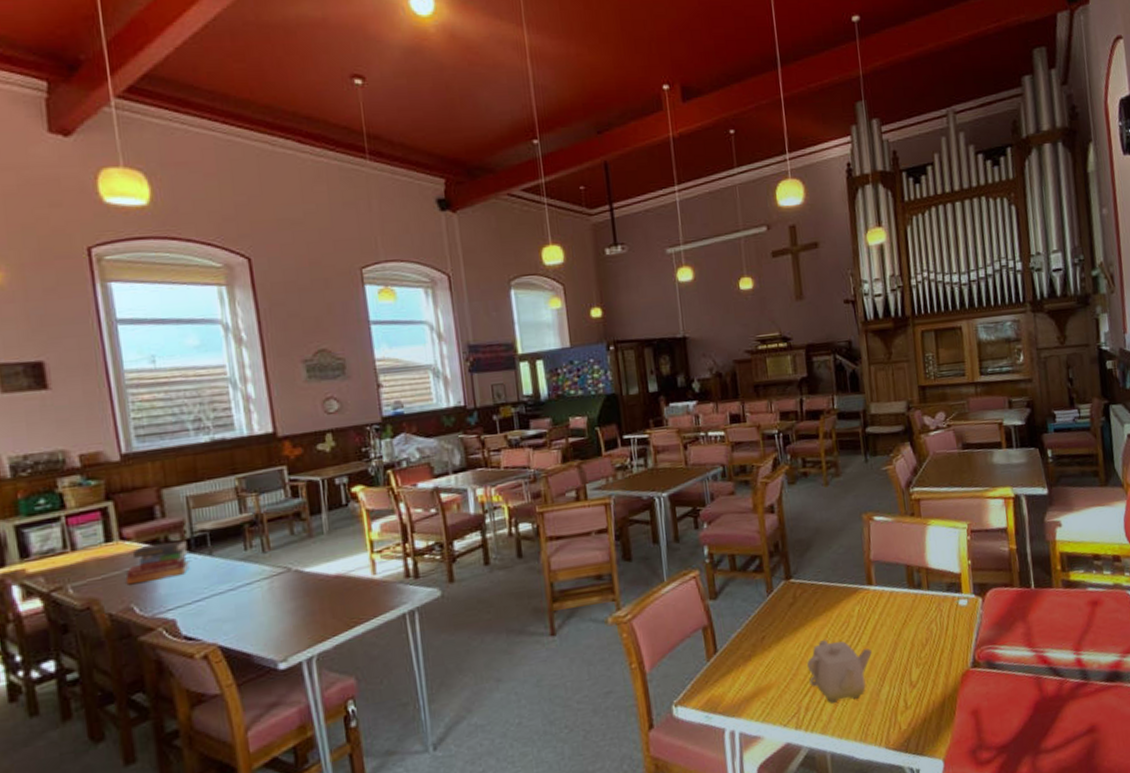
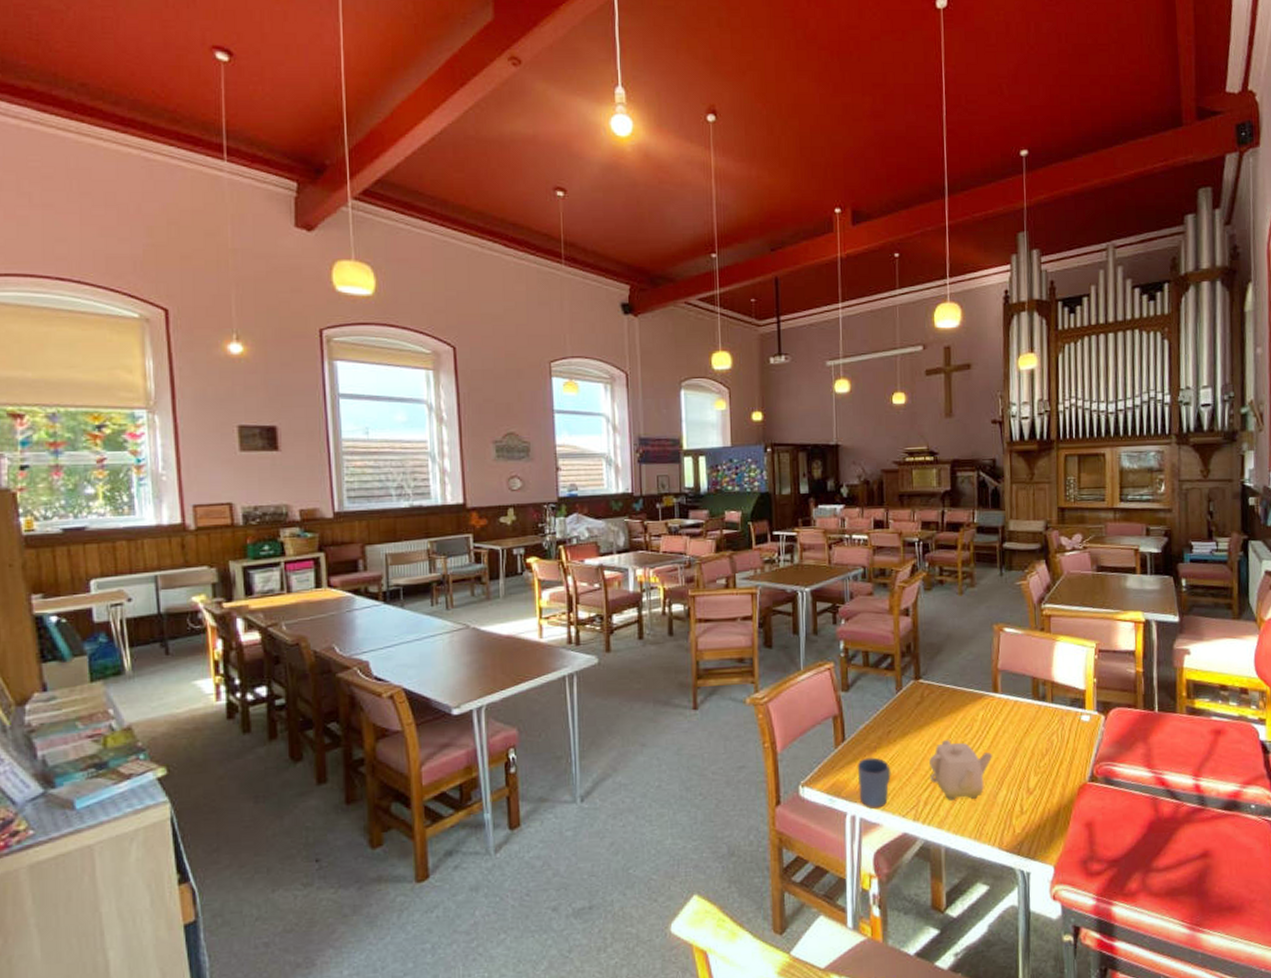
books: present [125,539,190,585] -> none [330,592,384,627]
mug: none [733,666,769,722] -> present [858,757,891,809]

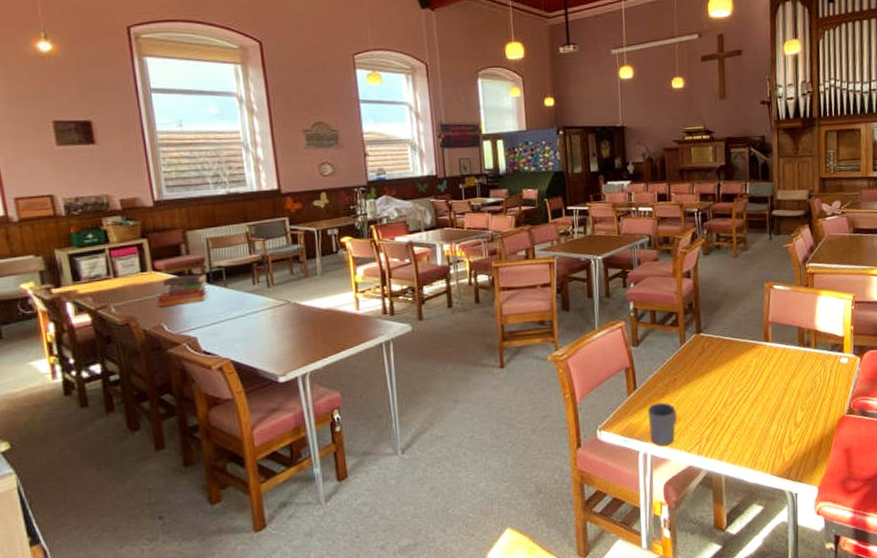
books: none [330,592,384,627] -> present [157,273,208,308]
teapot: present [929,740,992,800] -> none [710,384,765,436]

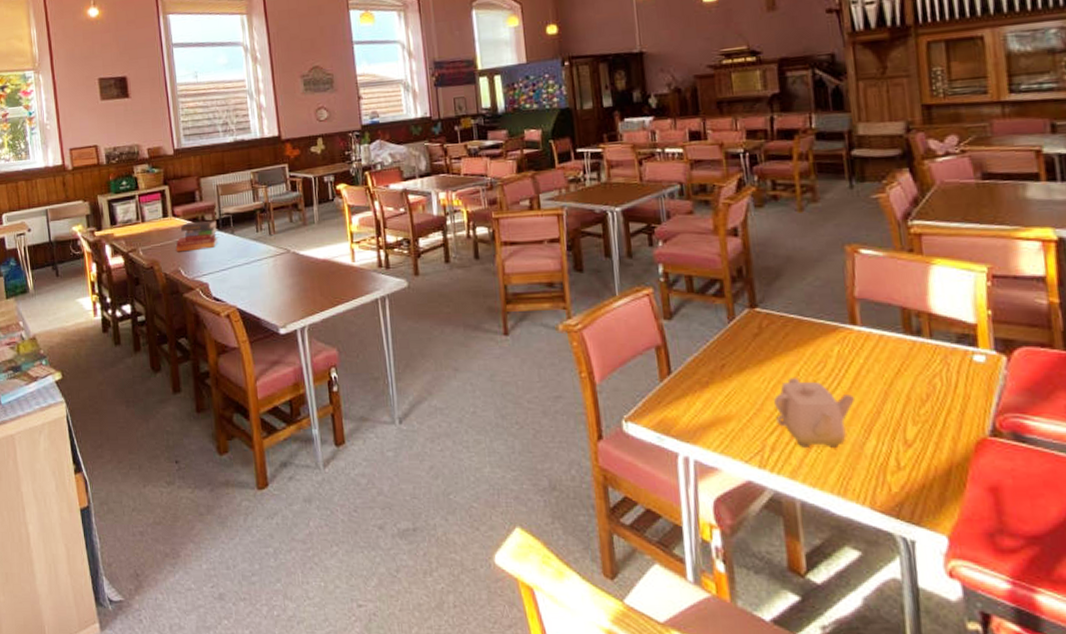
mug: present [648,402,677,447] -> none [688,393,729,451]
teapot: none [710,384,765,436] -> present [774,378,854,447]

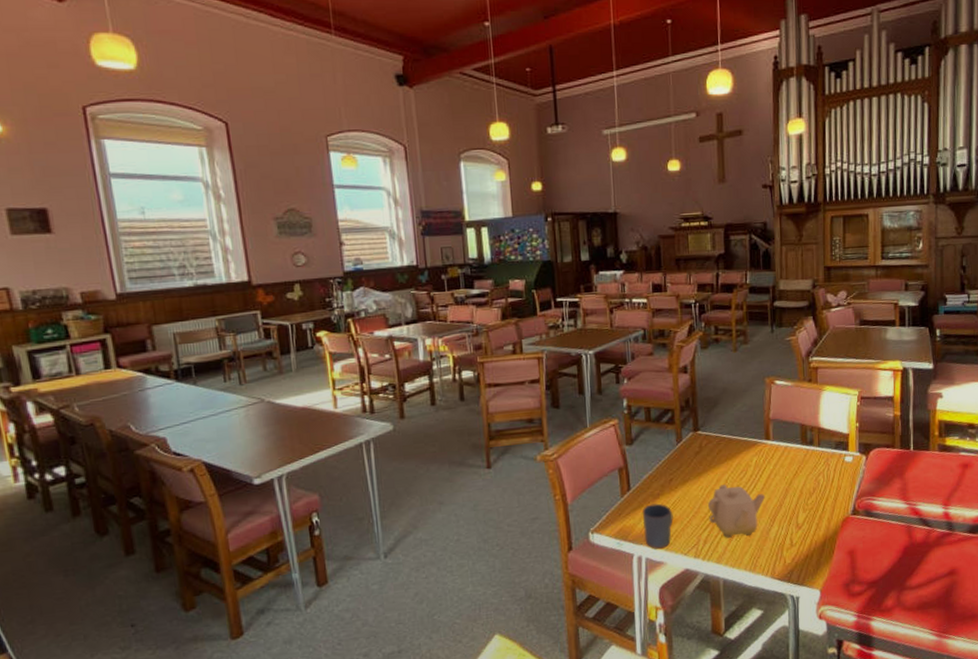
books: present [175,220,218,252] -> none [122,370,177,407]
mug: none [688,393,729,451] -> present [643,503,674,549]

